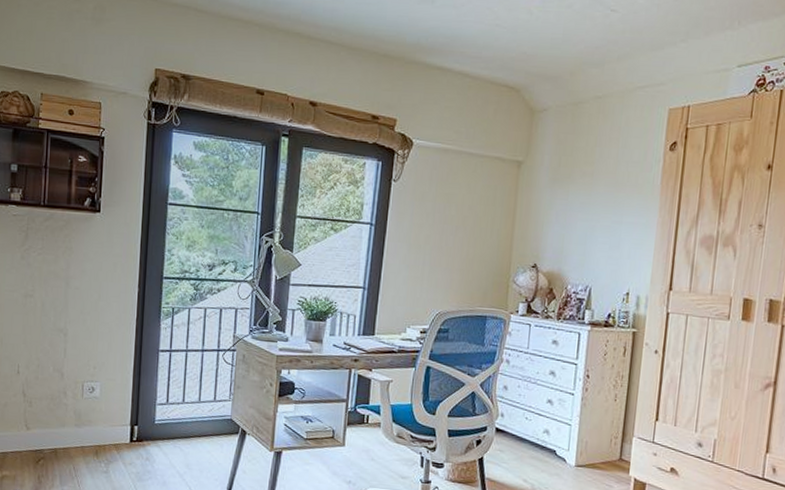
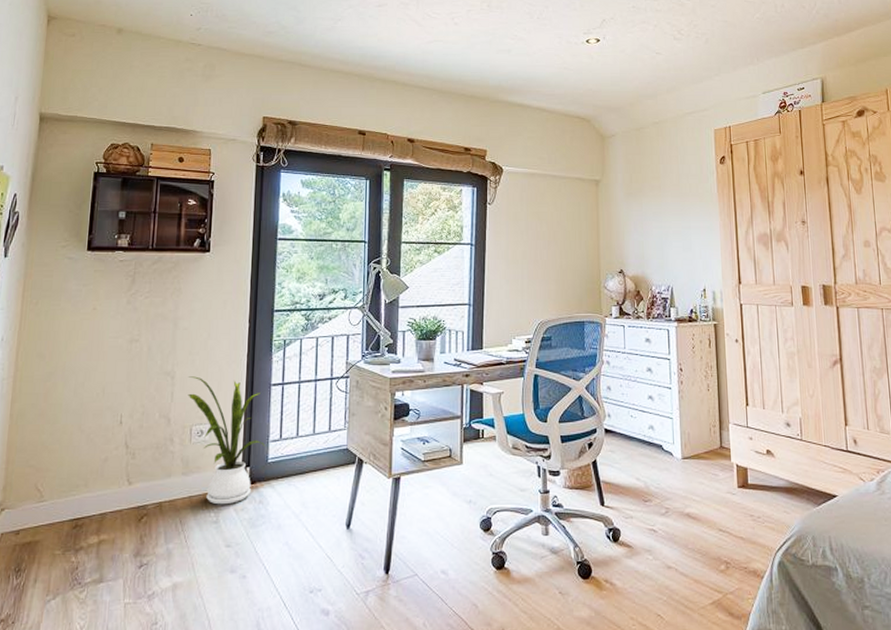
house plant: none [80,335,152,458] -> present [188,376,265,505]

